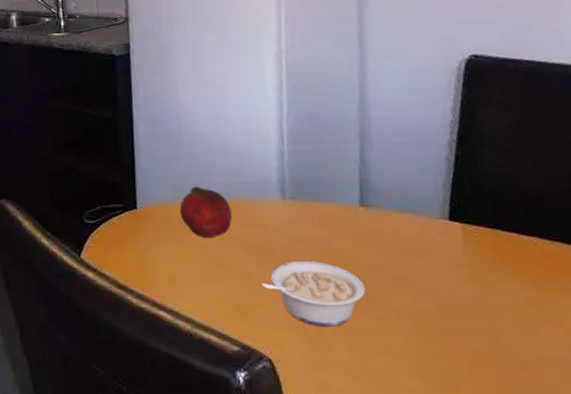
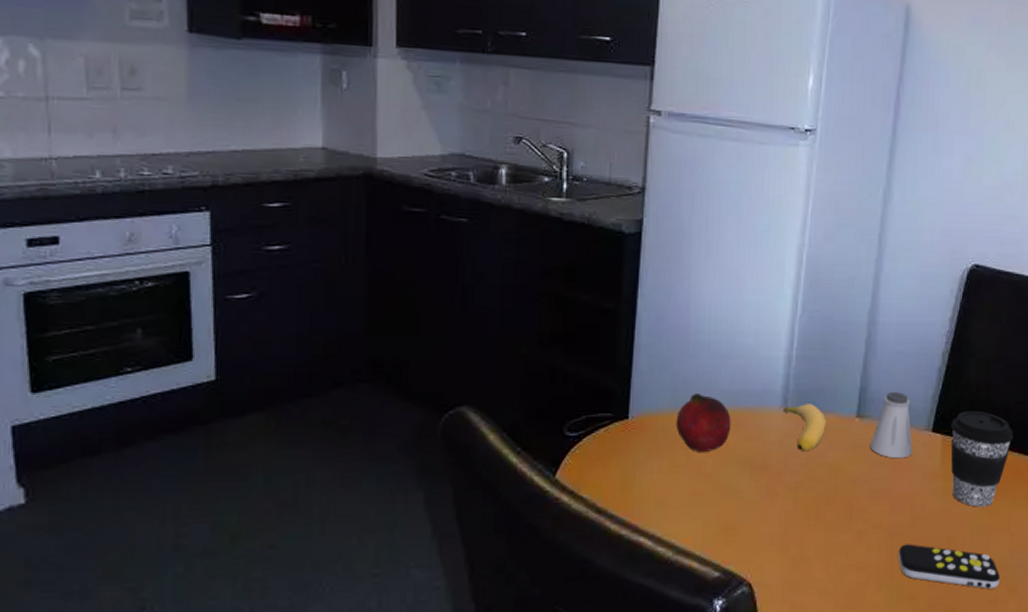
legume: present [261,261,366,327] -> none [751,476,850,546]
banana: none [282,194,329,239] -> present [784,404,827,452]
saltshaker: none [378,181,429,247] -> present [869,391,912,459]
remote control: none [428,332,561,385] -> present [898,544,1000,589]
coffee cup: none [471,199,552,298] -> present [950,411,1013,507]

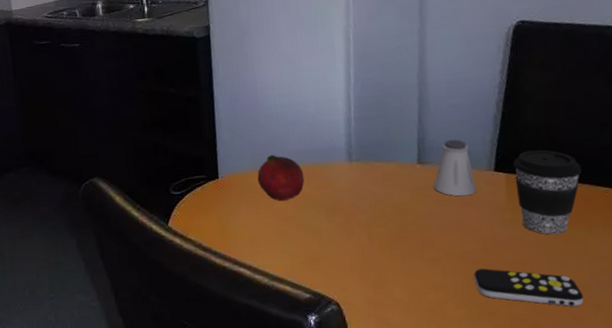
banana: present [784,404,827,452] -> none [349,155,390,195]

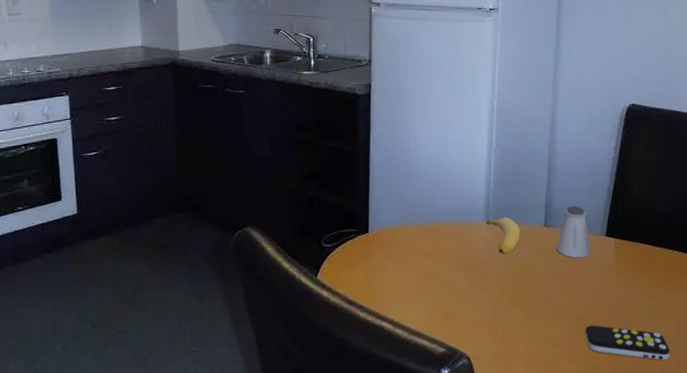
fruit: present [257,154,305,201] -> none [404,211,447,257]
banana: none [349,155,390,195] -> present [486,217,521,254]
coffee cup: present [513,149,582,235] -> none [621,219,673,295]

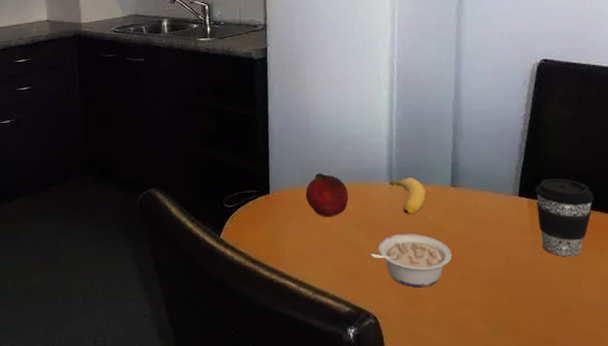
fruit: none [404,211,447,257] -> present [305,172,349,217]
legume: none [466,273,543,327] -> present [370,234,452,288]
saltshaker: present [556,205,591,258] -> none [464,165,503,219]
remote control: present [585,325,670,360] -> none [498,287,594,325]
coffee cup: none [621,219,673,295] -> present [535,178,594,257]

